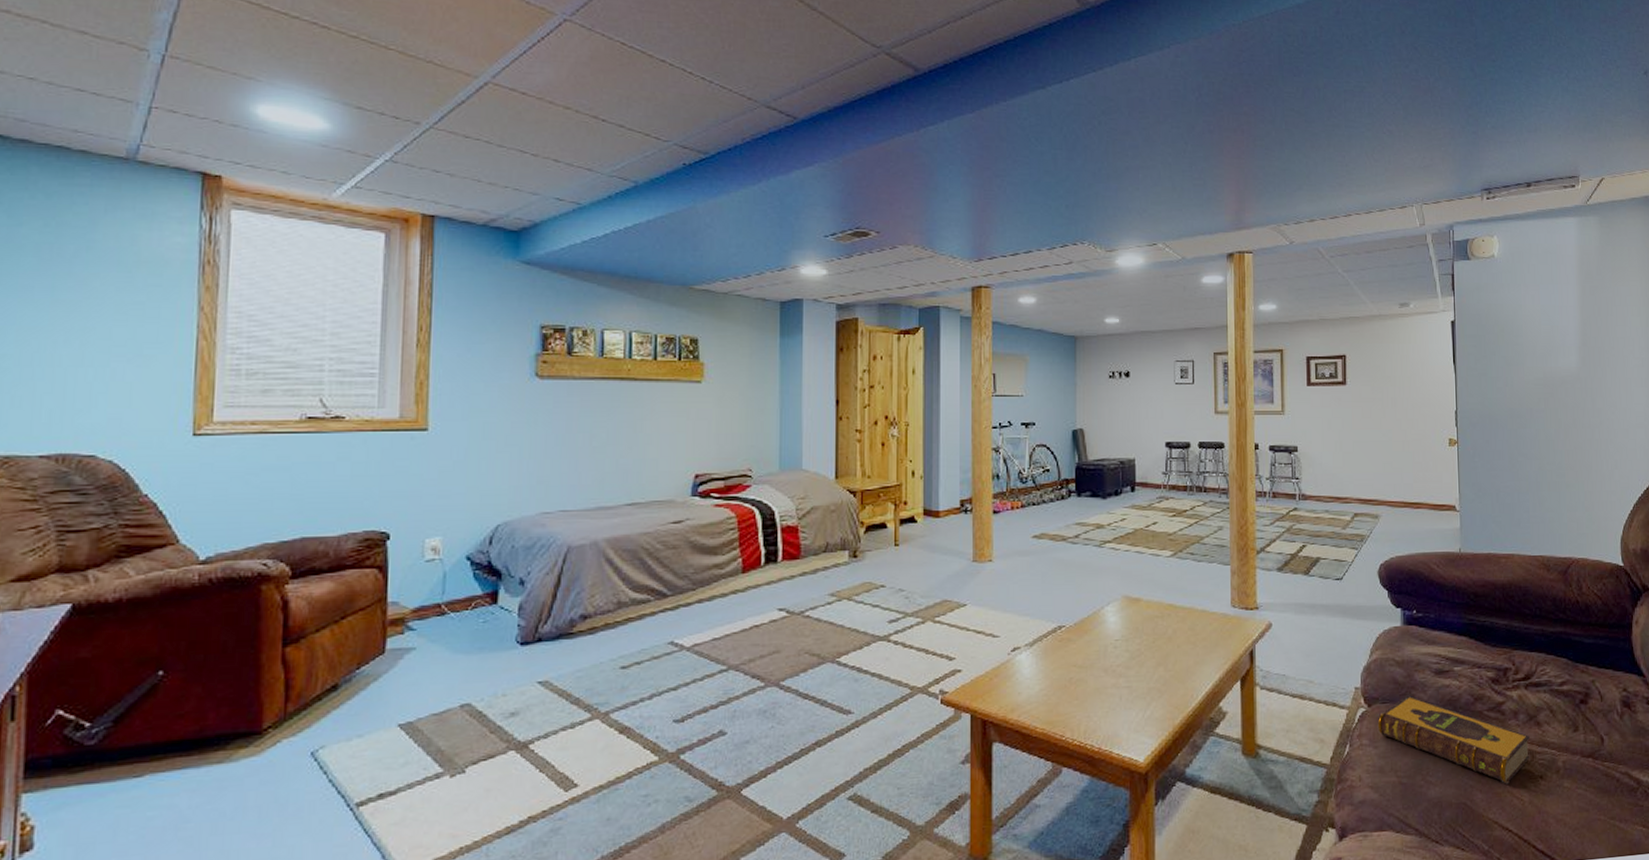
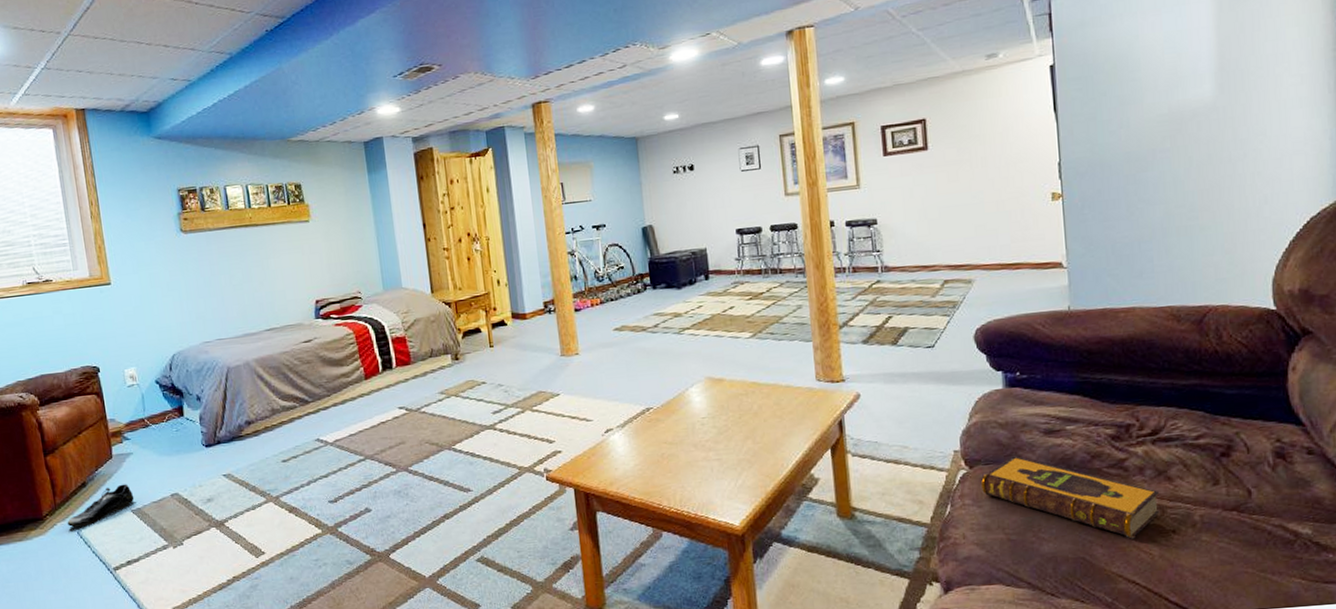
shoe: none [298,688,406,745] -> present [67,484,135,527]

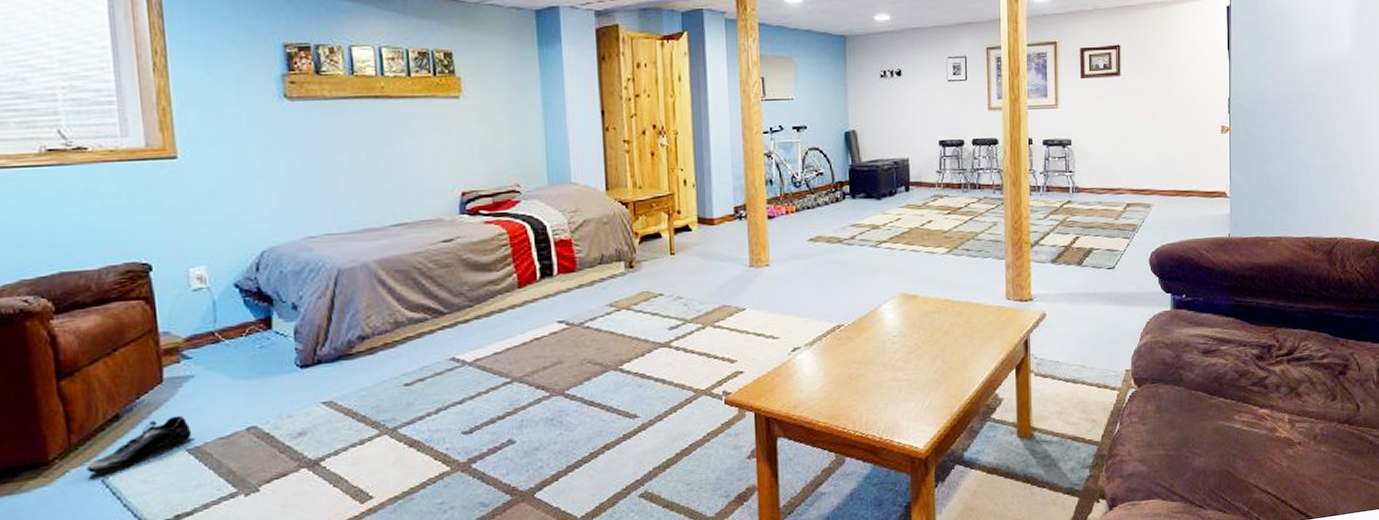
hardback book: present [980,456,1160,539] -> none [1146,375,1290,452]

